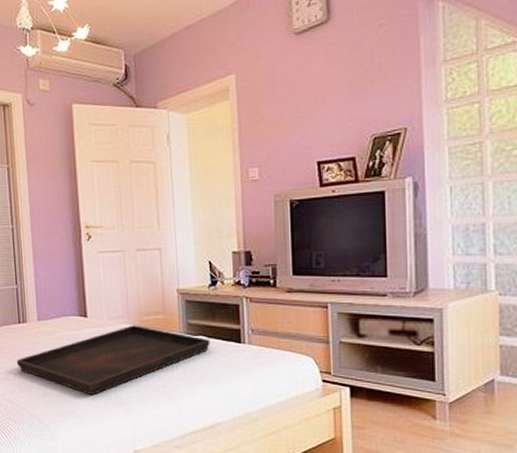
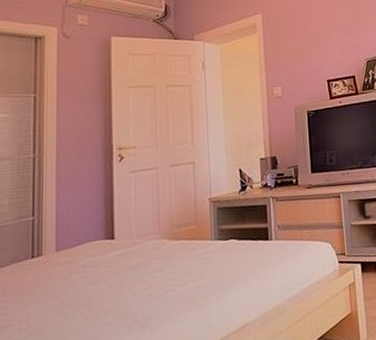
serving tray: present [16,325,210,396] -> none [24,239,240,323]

